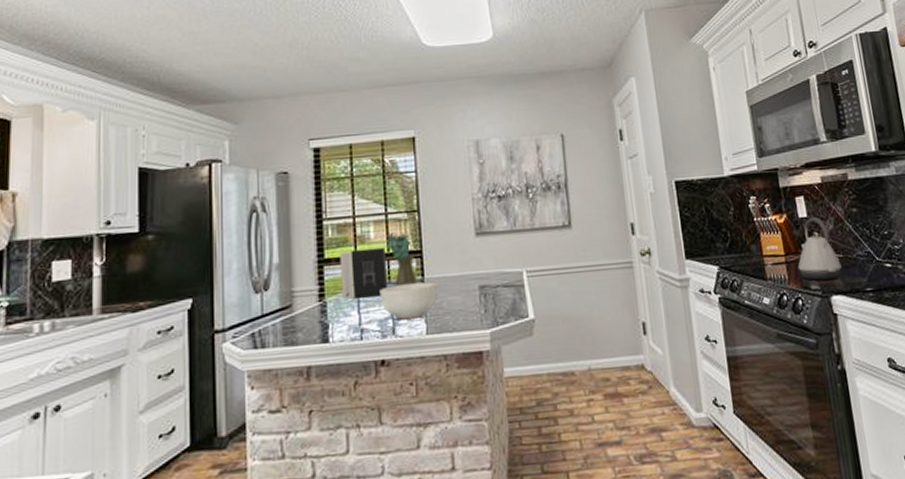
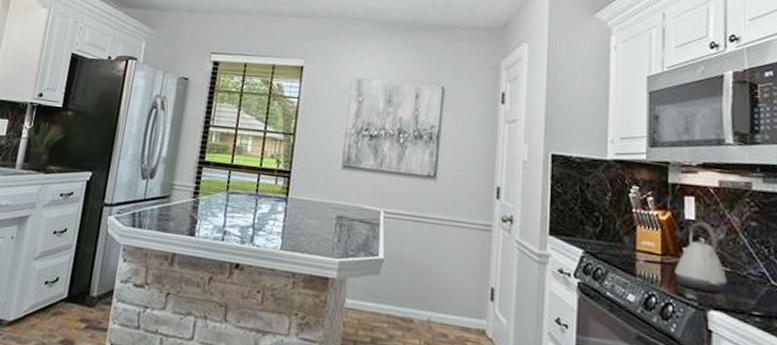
potted plant: none [102,252,147,312] -> present [27,121,63,171]
book: present [339,247,389,299] -> none [213,158,259,205]
bowl: present [379,281,438,320] -> none [246,197,299,233]
vase: present [386,231,419,287] -> none [260,148,283,202]

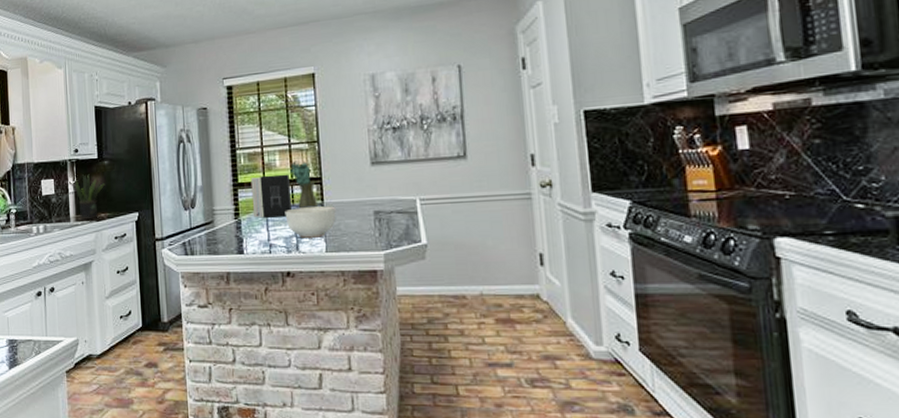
book: none [213,158,259,205] -> present [250,174,293,218]
bowl: none [246,197,299,233] -> present [285,206,336,238]
vase: none [260,148,283,202] -> present [290,160,319,209]
kettle: present [674,222,727,294] -> none [732,150,792,221]

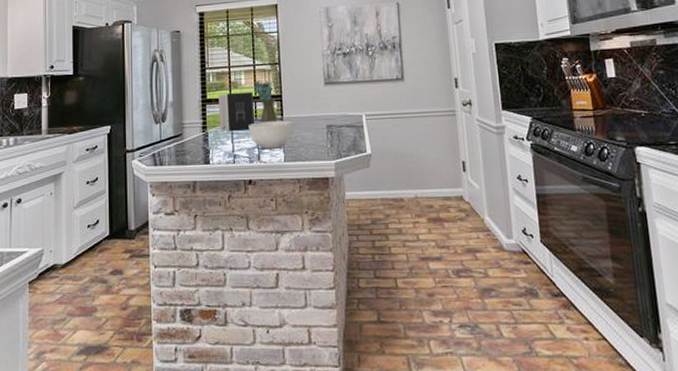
potted plant: present [74,174,105,220] -> none [48,89,79,133]

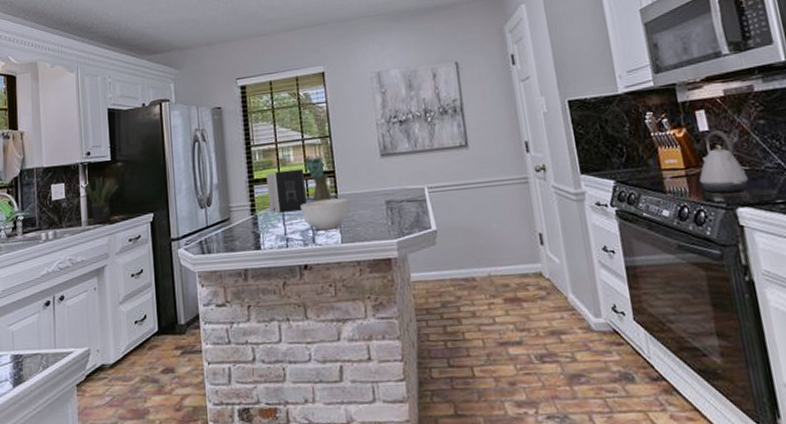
potted plant: none [48,89,79,133] -> present [86,176,118,224]
kettle: none [604,78,647,134] -> present [699,131,748,194]

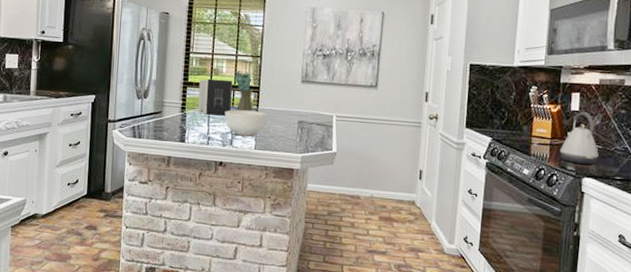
potted plant: present [86,176,118,224] -> none [37,54,67,96]

